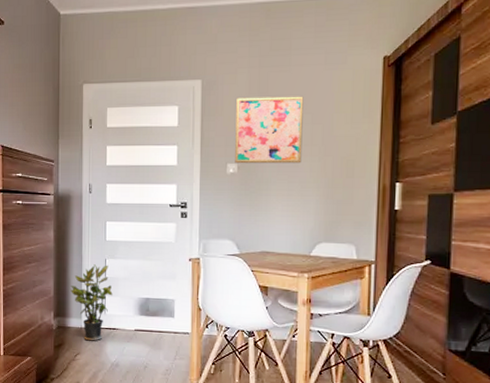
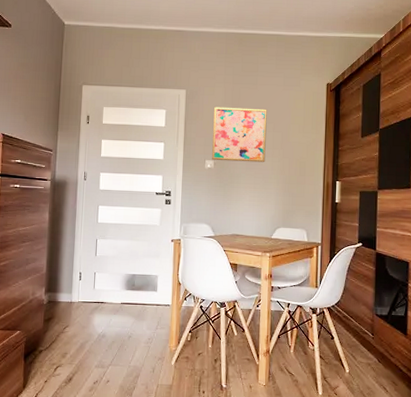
potted plant: present [71,264,113,341] -> none [62,244,102,314]

